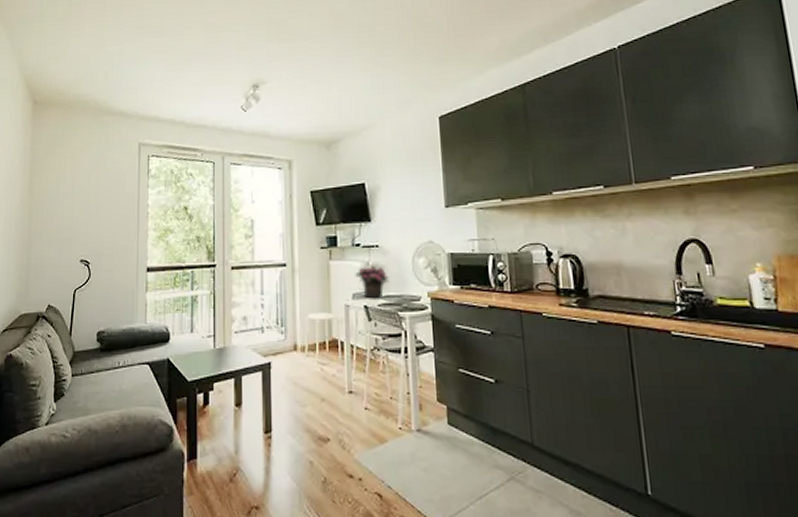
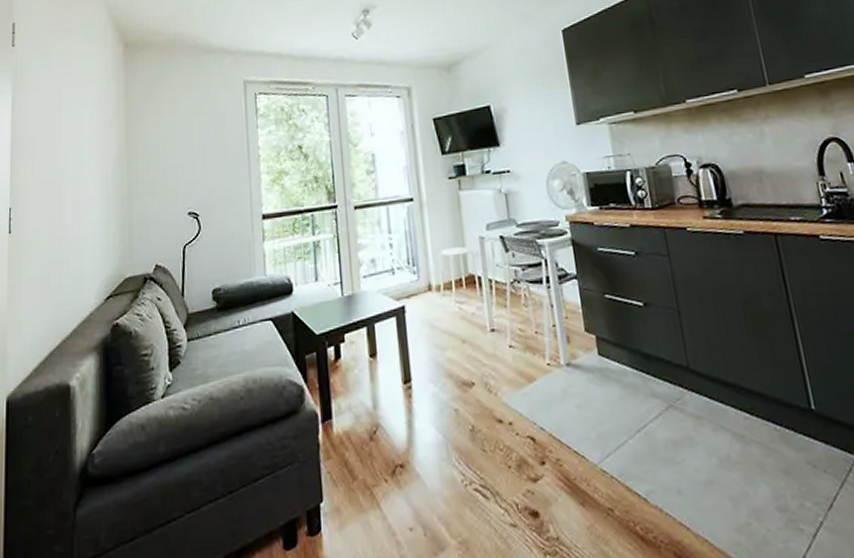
potted flower: present [355,264,389,299] -> none [487,190,524,228]

